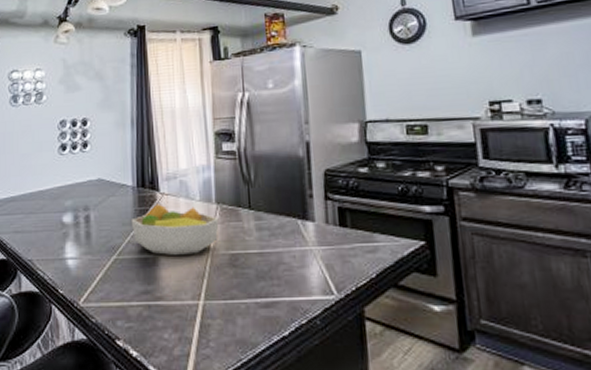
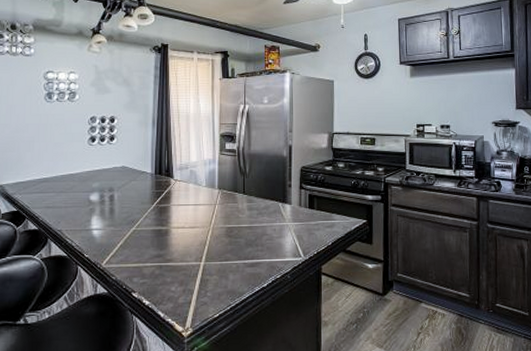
fruit bowl: present [131,204,219,256] -> none [148,188,220,229]

